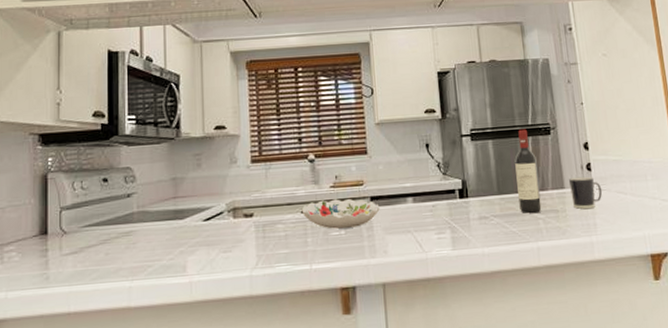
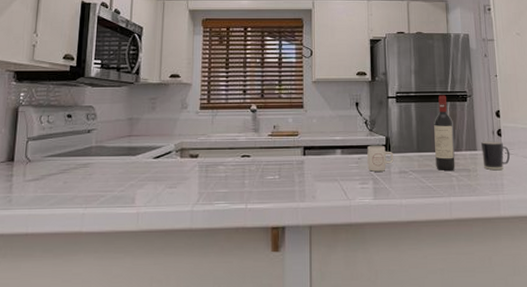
decorative bowl: present [301,199,380,229] -> none [241,146,311,173]
mug: none [441,189,473,220] -> present [367,145,394,172]

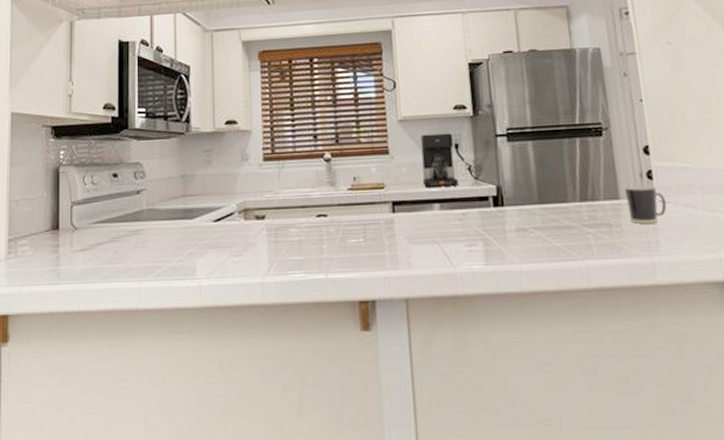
coffee maker: none [328,93,356,136] -> present [420,133,458,187]
mug: present [367,145,394,172] -> none [473,196,509,230]
wine bottle: present [434,95,456,170] -> none [559,129,592,226]

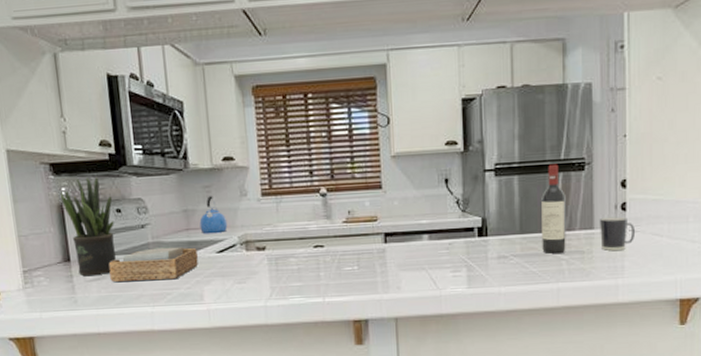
potted plant: none [58,140,110,246] -> present [60,177,116,276]
napkin holder: none [98,214,193,254] -> present [108,246,199,283]
kettle: none [197,161,227,200] -> present [199,196,228,233]
coffee maker: present [420,133,458,187] -> none [412,168,446,220]
wine bottle: none [559,129,592,226] -> present [541,164,566,254]

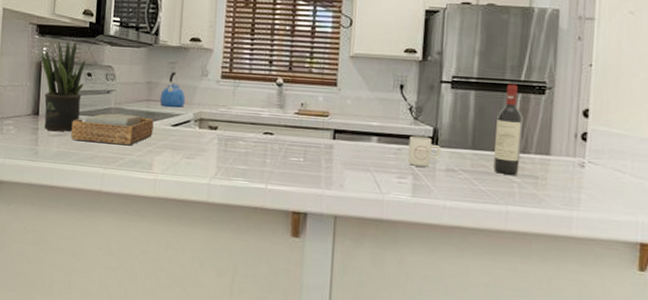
mug: none [459,227,492,258] -> present [408,135,442,167]
mug: present [599,216,636,250] -> none [556,145,596,181]

